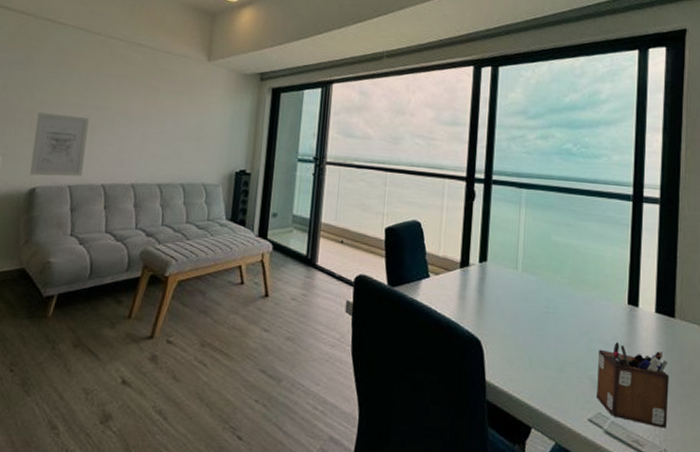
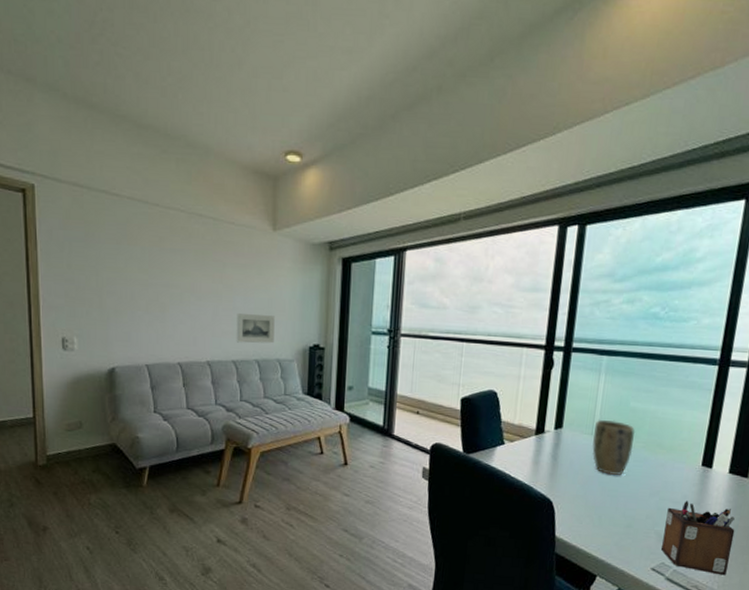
wall art: present [30,112,89,177] -> none [105,292,158,356]
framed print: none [163,137,203,168] -> present [236,313,275,344]
plant pot: none [518,252,560,313] -> present [592,419,636,476]

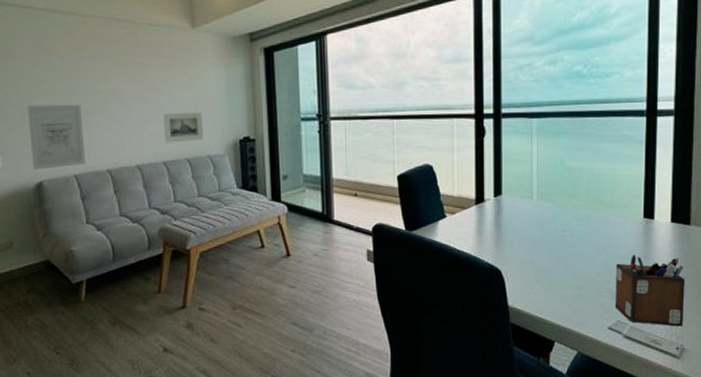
wall art: none [105,292,158,356] -> present [26,104,85,170]
plant pot: present [592,419,636,476] -> none [534,181,574,238]

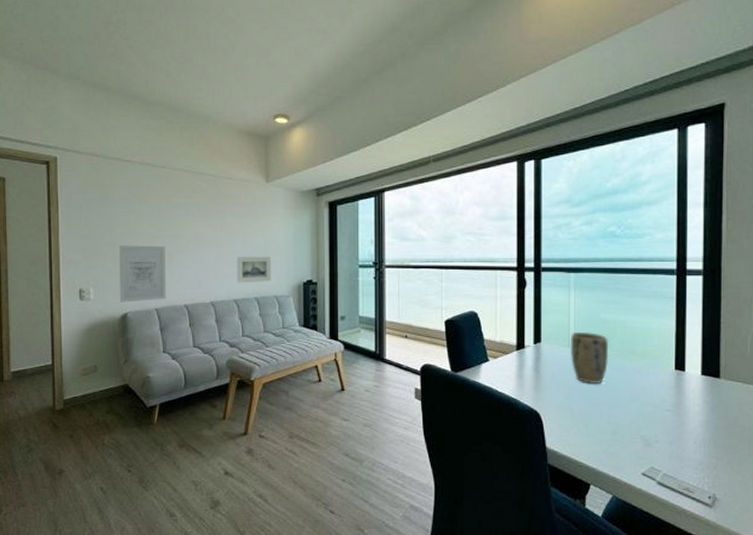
plant pot: none [534,181,574,238] -> present [571,331,609,385]
desk organizer: present [616,255,685,327] -> none [649,404,716,476]

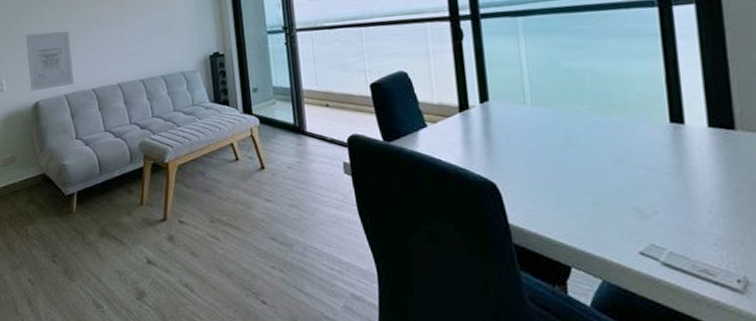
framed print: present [236,257,271,283] -> none [139,32,176,62]
plant pot: present [571,331,609,385] -> none [526,84,579,147]

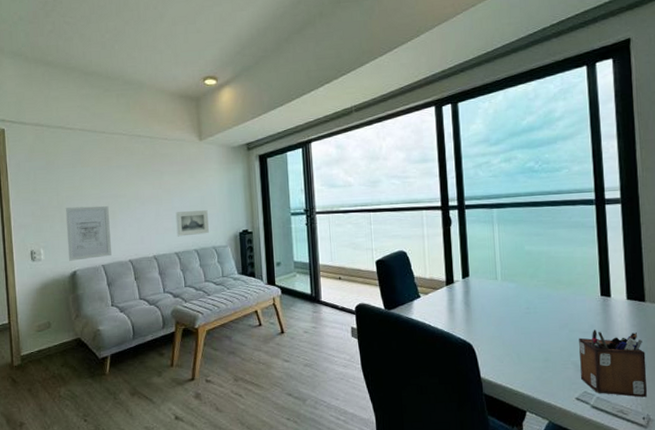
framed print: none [139,32,176,62] -> present [175,210,209,237]
desk organizer: none [641,166,743,254] -> present [579,330,647,397]

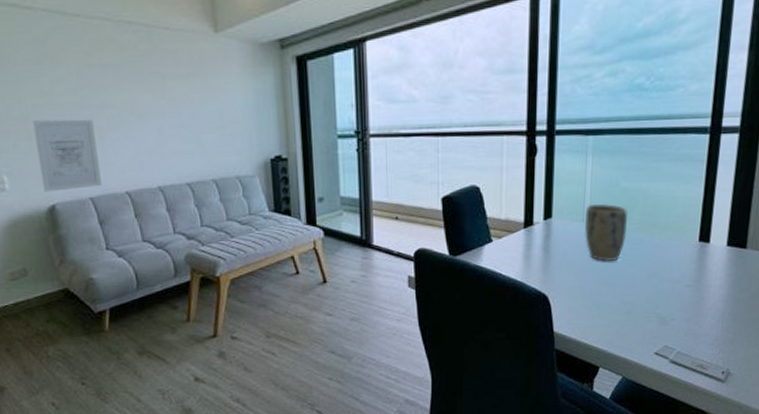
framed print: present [175,210,209,237] -> none [185,129,231,163]
plant pot: none [498,264,536,315] -> present [585,203,629,262]
desk organizer: present [579,330,647,397] -> none [664,279,737,351]

